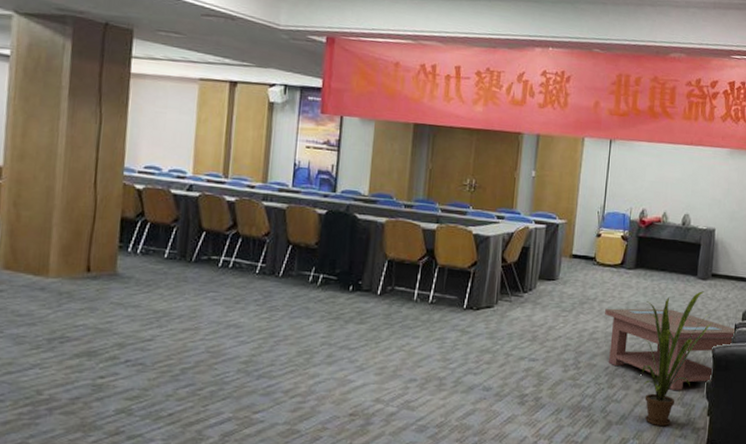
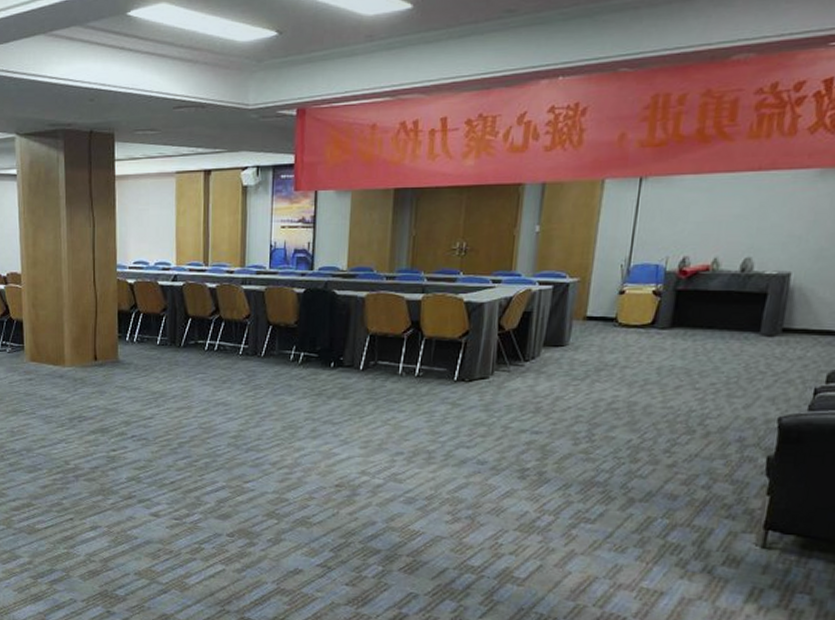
coffee table: present [605,308,737,390] -> none [628,373,817,466]
house plant: present [642,291,712,426] -> none [676,350,780,505]

